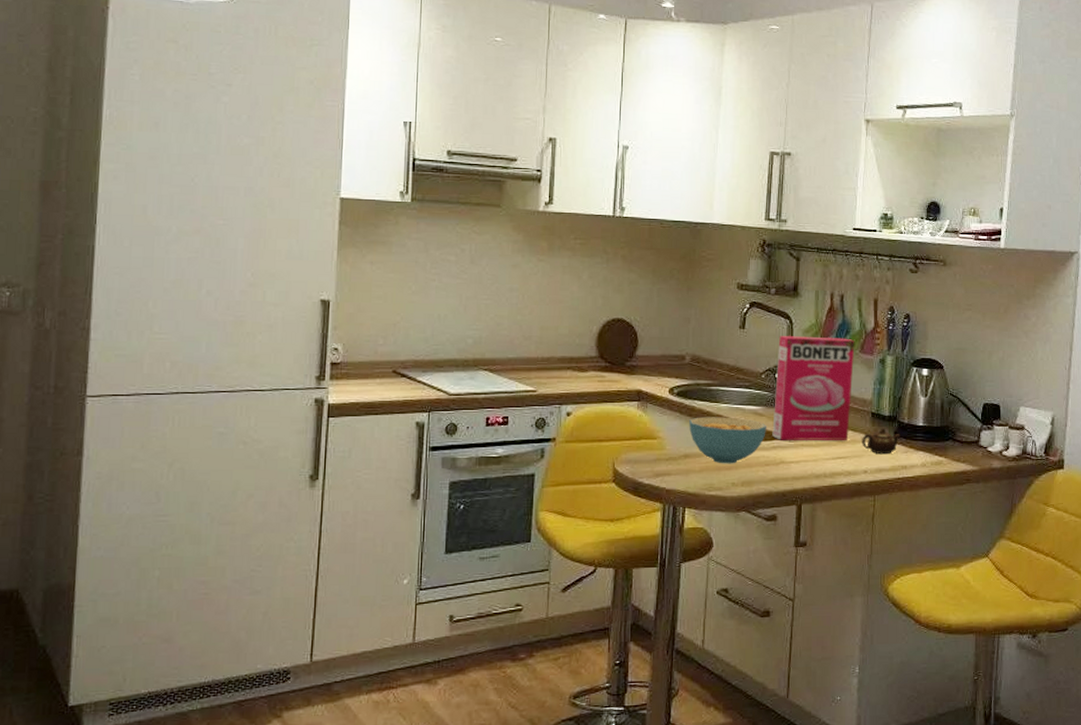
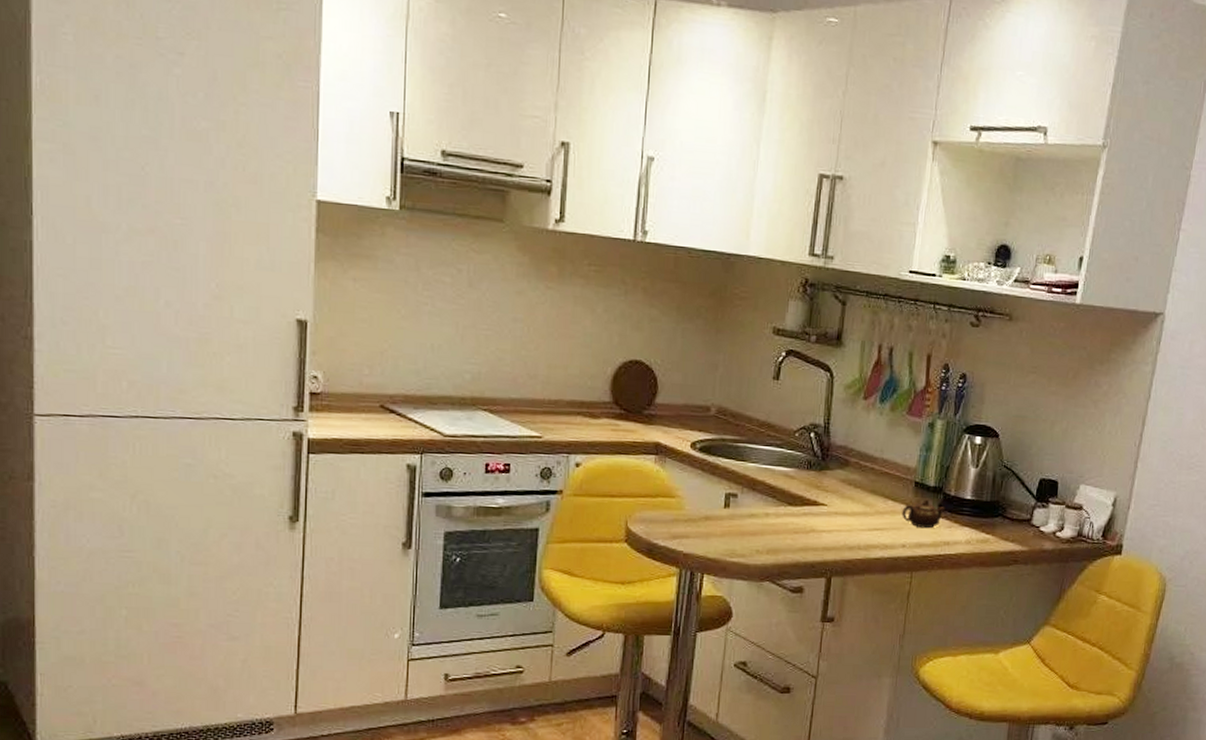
cereal bowl: present [689,417,766,464] -> none [711,476,797,530]
cereal box: present [772,336,855,440] -> none [803,390,902,511]

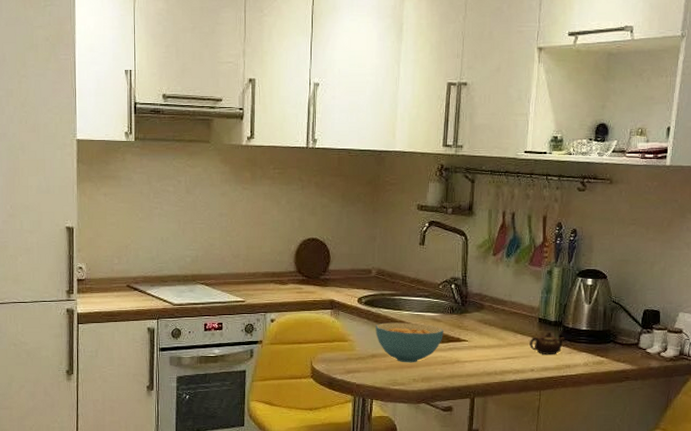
cereal bowl: none [711,476,797,530] -> present [376,322,443,363]

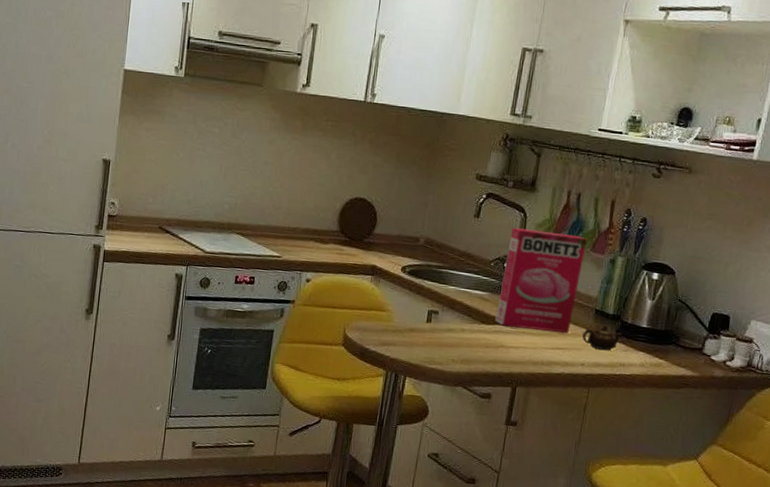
cereal bowl: present [376,322,443,363] -> none [417,295,490,343]
cereal box: none [449,251,525,343] -> present [495,228,587,333]

